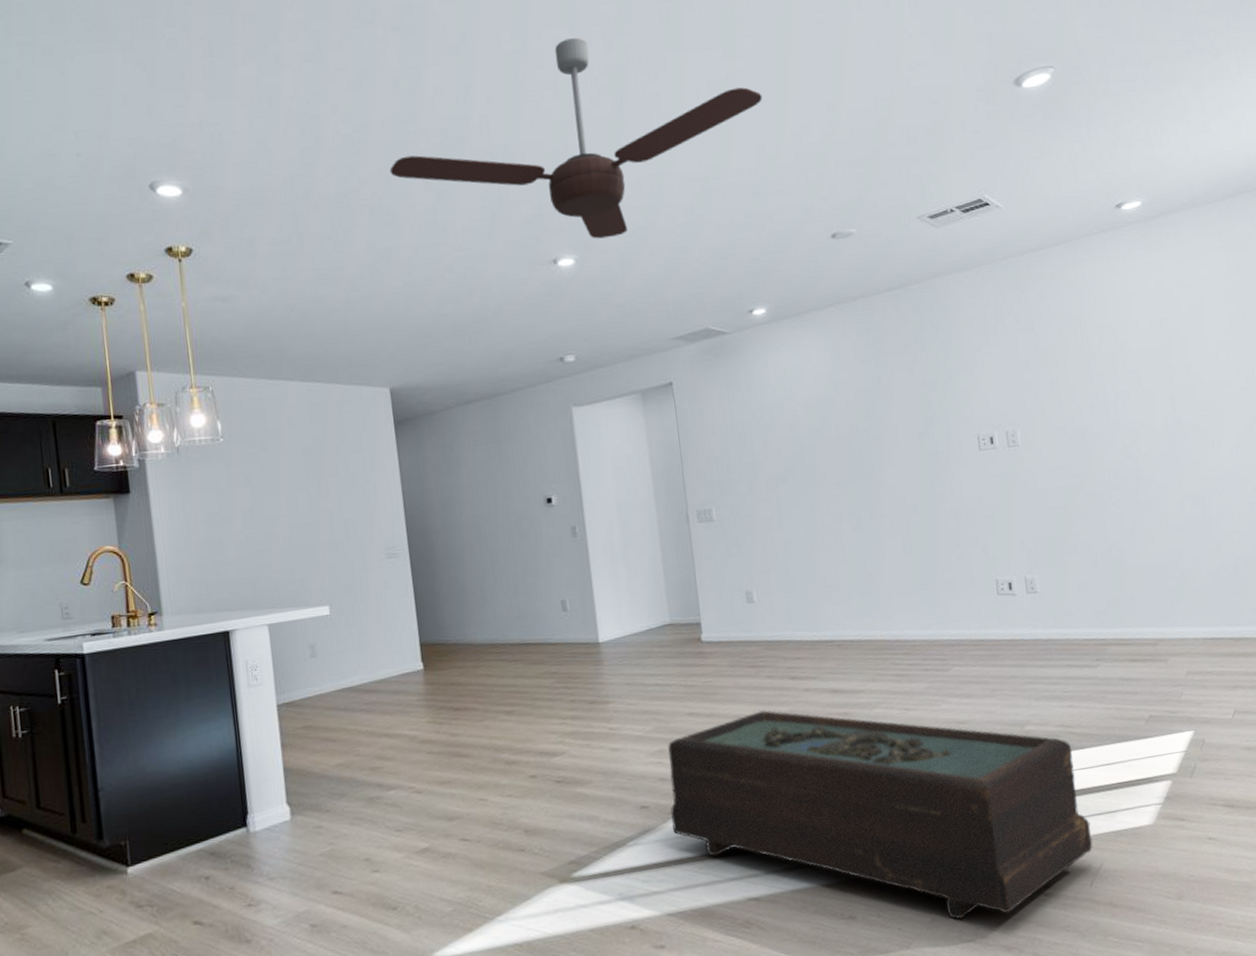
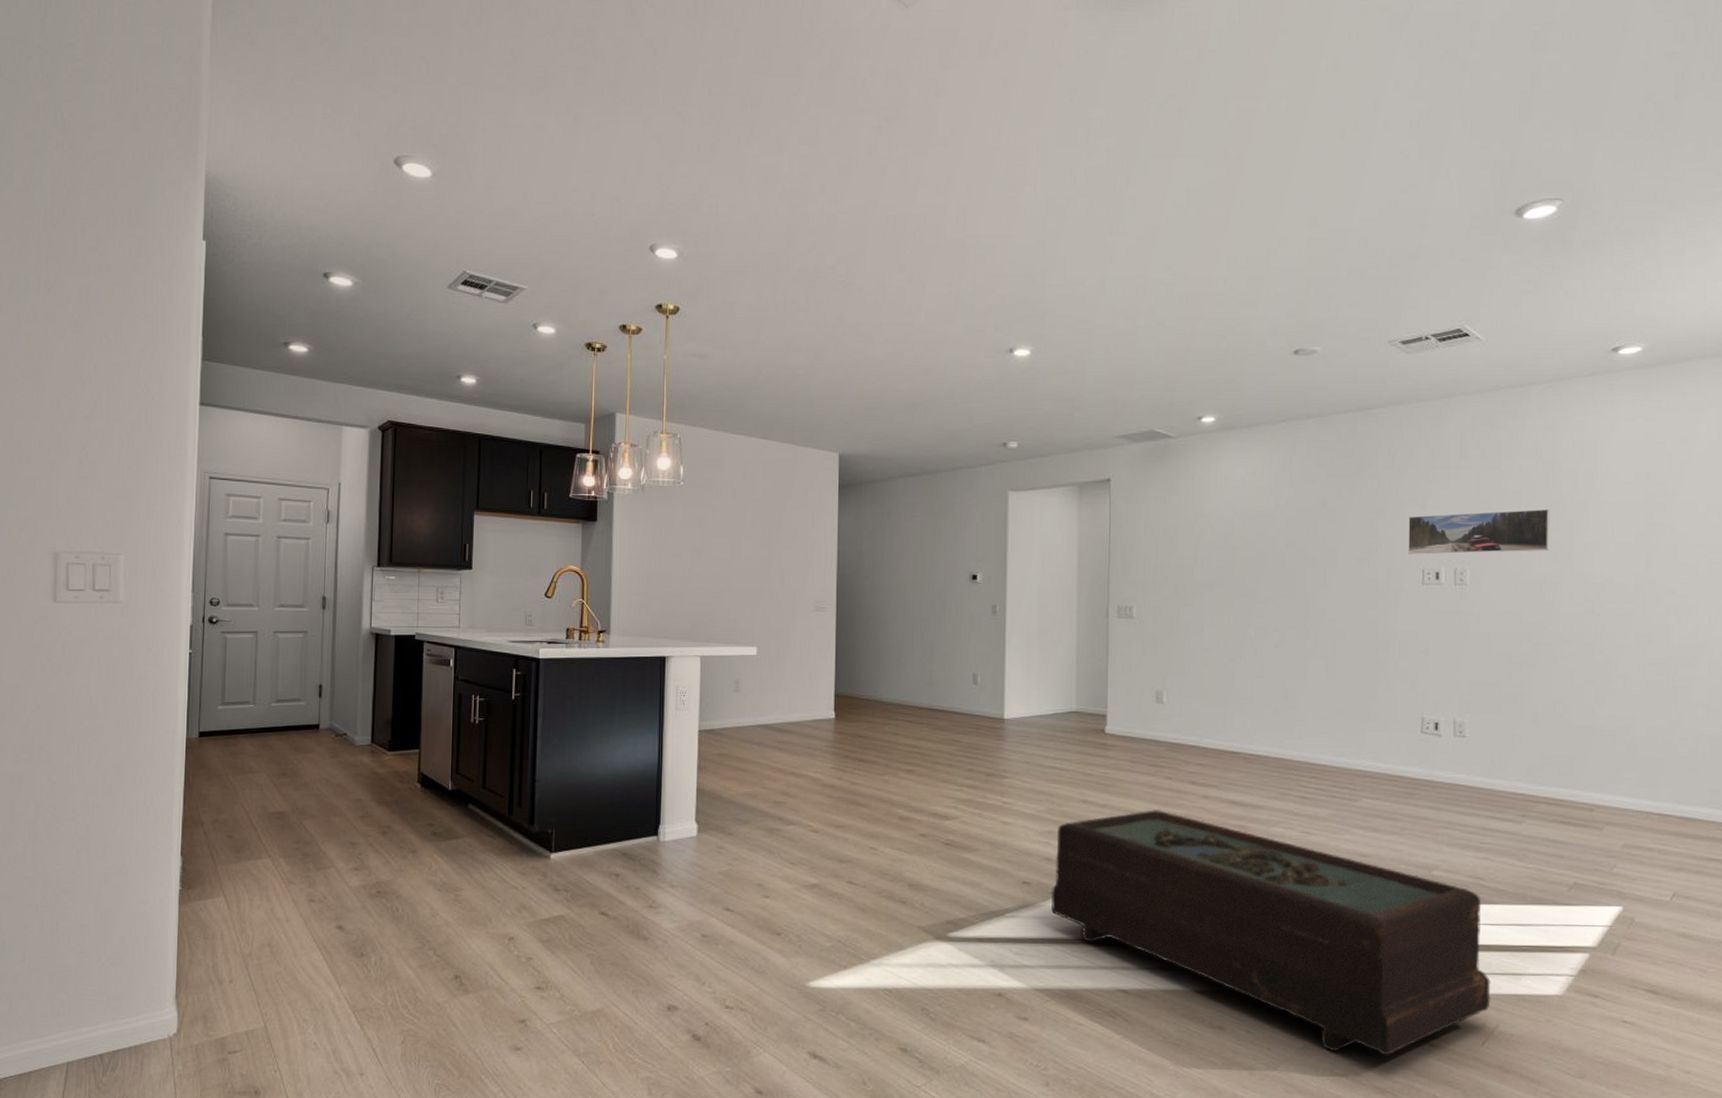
ceiling fan: present [389,38,762,239] -> none [866,138,1241,333]
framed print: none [958,363,1087,423] -> present [1408,508,1550,555]

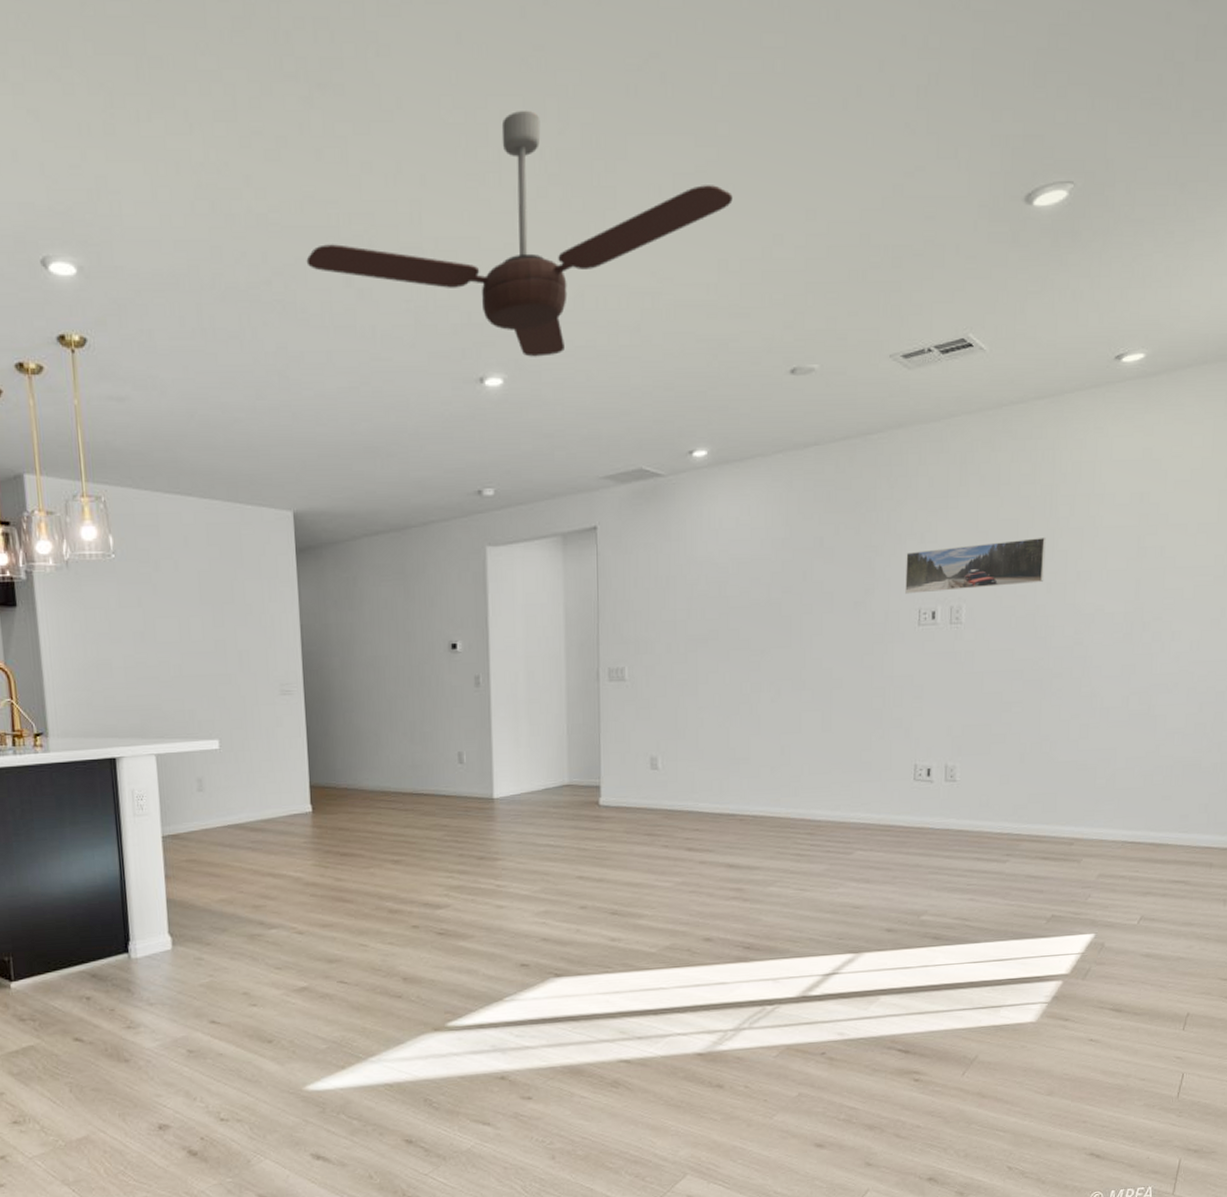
ceiling fan: none [866,138,1241,333] -> present [306,111,733,357]
coffee table: present [1051,810,1491,1056] -> none [549,879,972,1097]

